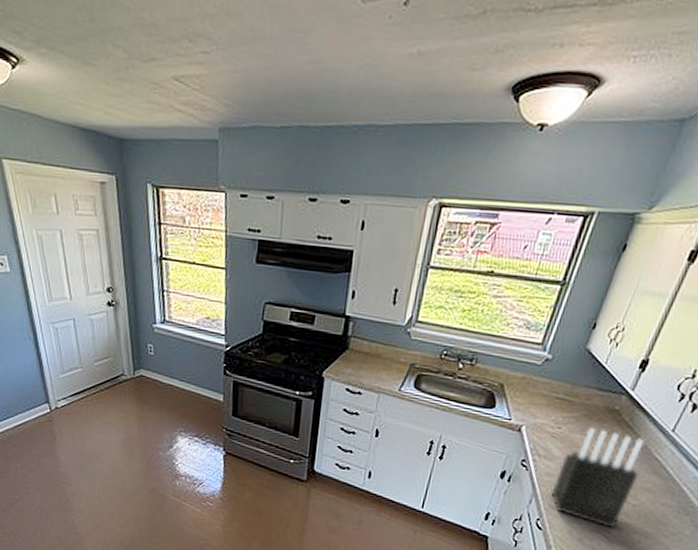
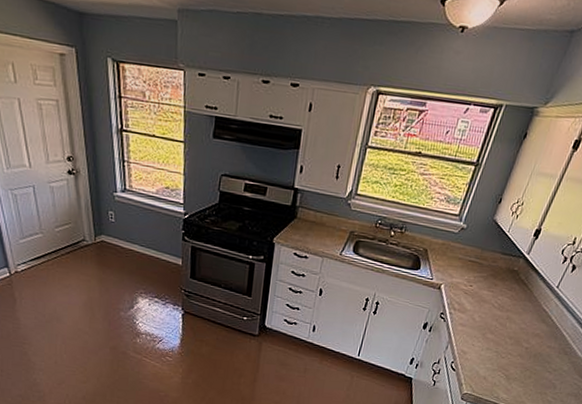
knife block: present [551,426,646,529] -> none [463,284,537,368]

